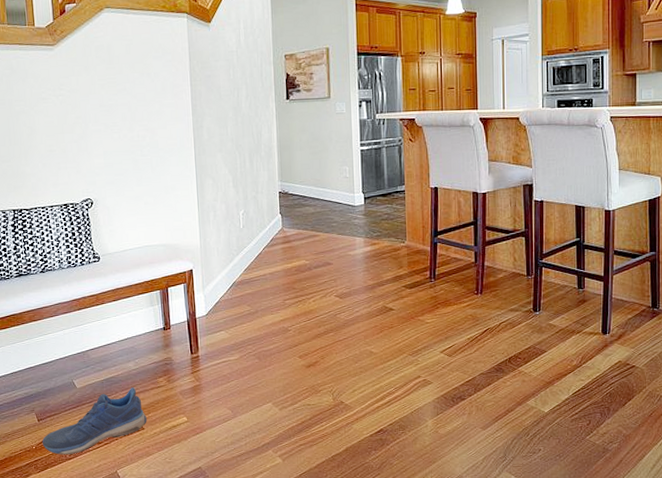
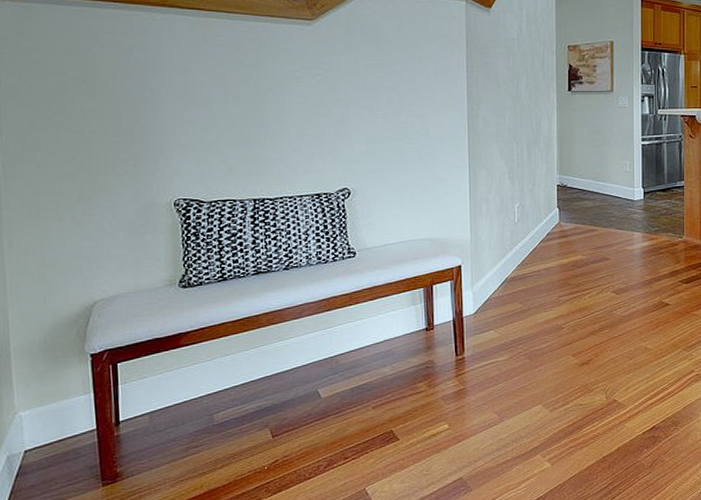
athletic shoe: present [42,387,147,455] -> none [276,394,403,474]

